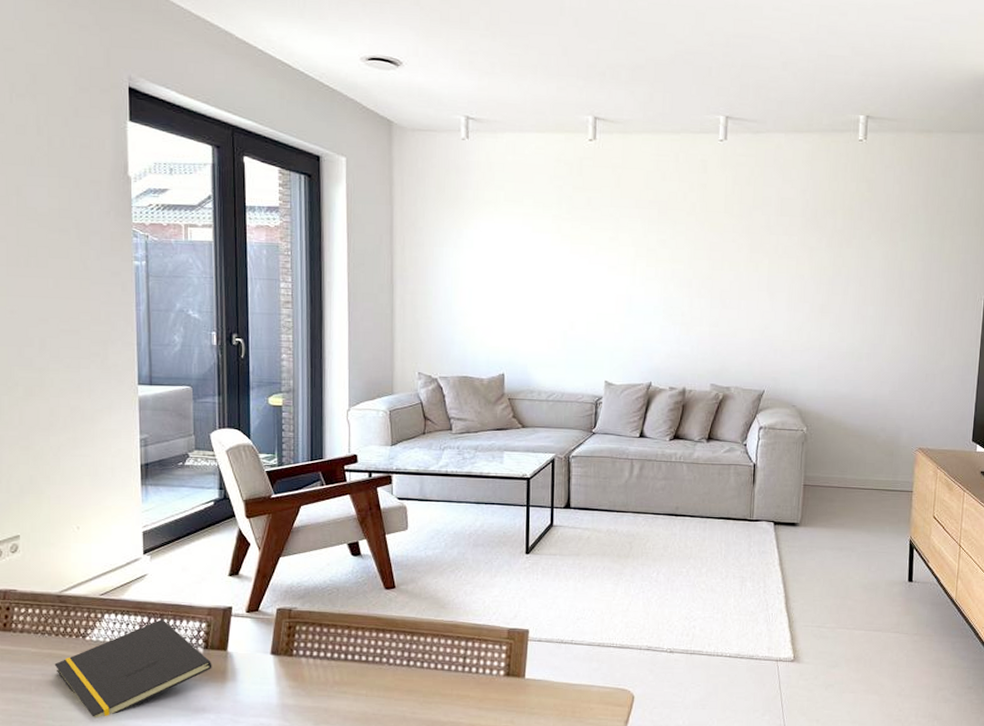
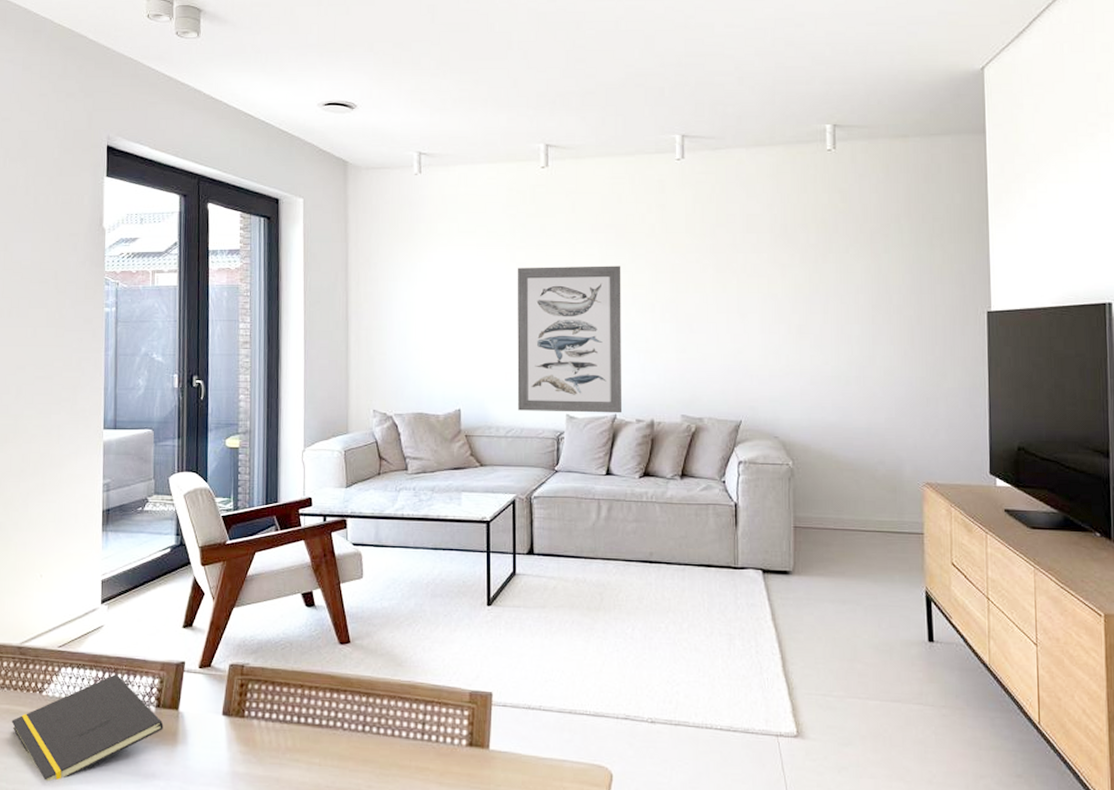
wall art: none [559,239,662,381] -> present [517,265,623,413]

